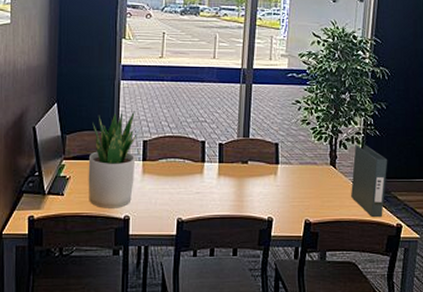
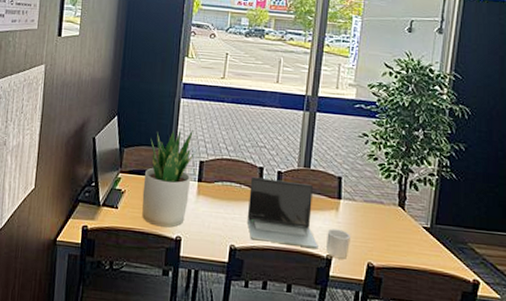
laptop: none [192,150,260,213] -> present [247,176,318,249]
mug: none [267,192,288,219] -> present [326,228,350,259]
binder: present [351,145,388,217] -> none [421,187,465,269]

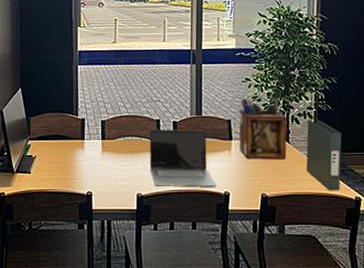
planter: present [142,129,194,228] -> none [52,93,96,185]
mug: present [326,228,350,259] -> none [223,167,244,194]
desk organizer: none [348,153,404,228] -> present [239,95,287,160]
binder: none [421,187,465,269] -> present [306,119,342,190]

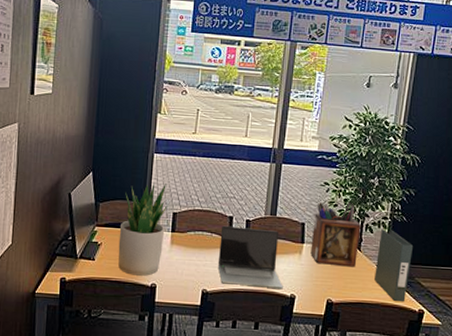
planter: none [52,93,96,185] -> present [118,183,168,276]

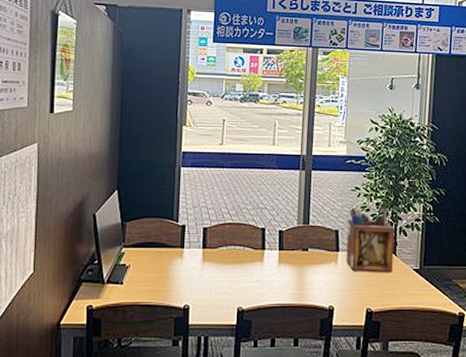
planter: present [118,183,168,276] -> none [147,198,197,297]
laptop: present [217,225,283,290] -> none [252,238,321,302]
binder: present [374,229,414,301] -> none [412,231,448,305]

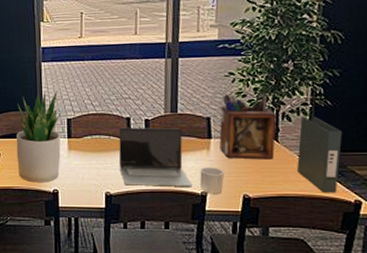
planter: none [147,198,197,297] -> present [16,91,61,183]
laptop: none [252,238,321,302] -> present [118,127,192,188]
mug: none [328,280,350,308] -> present [200,167,224,194]
binder: none [412,231,448,305] -> present [297,116,343,192]

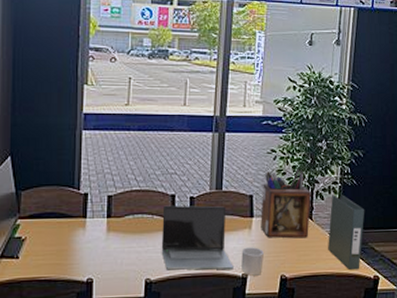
planter: present [16,91,61,183] -> none [46,164,101,271]

